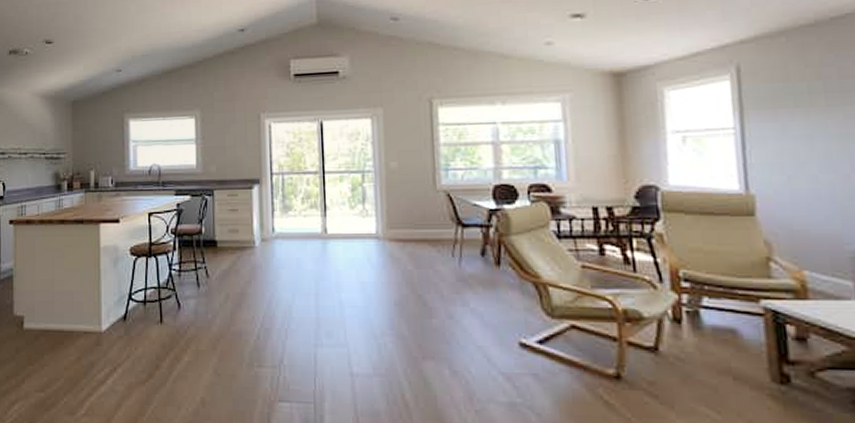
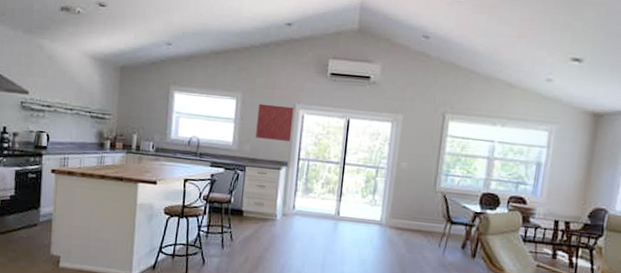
wall panel: none [220,117,260,157] -> present [256,103,294,141]

